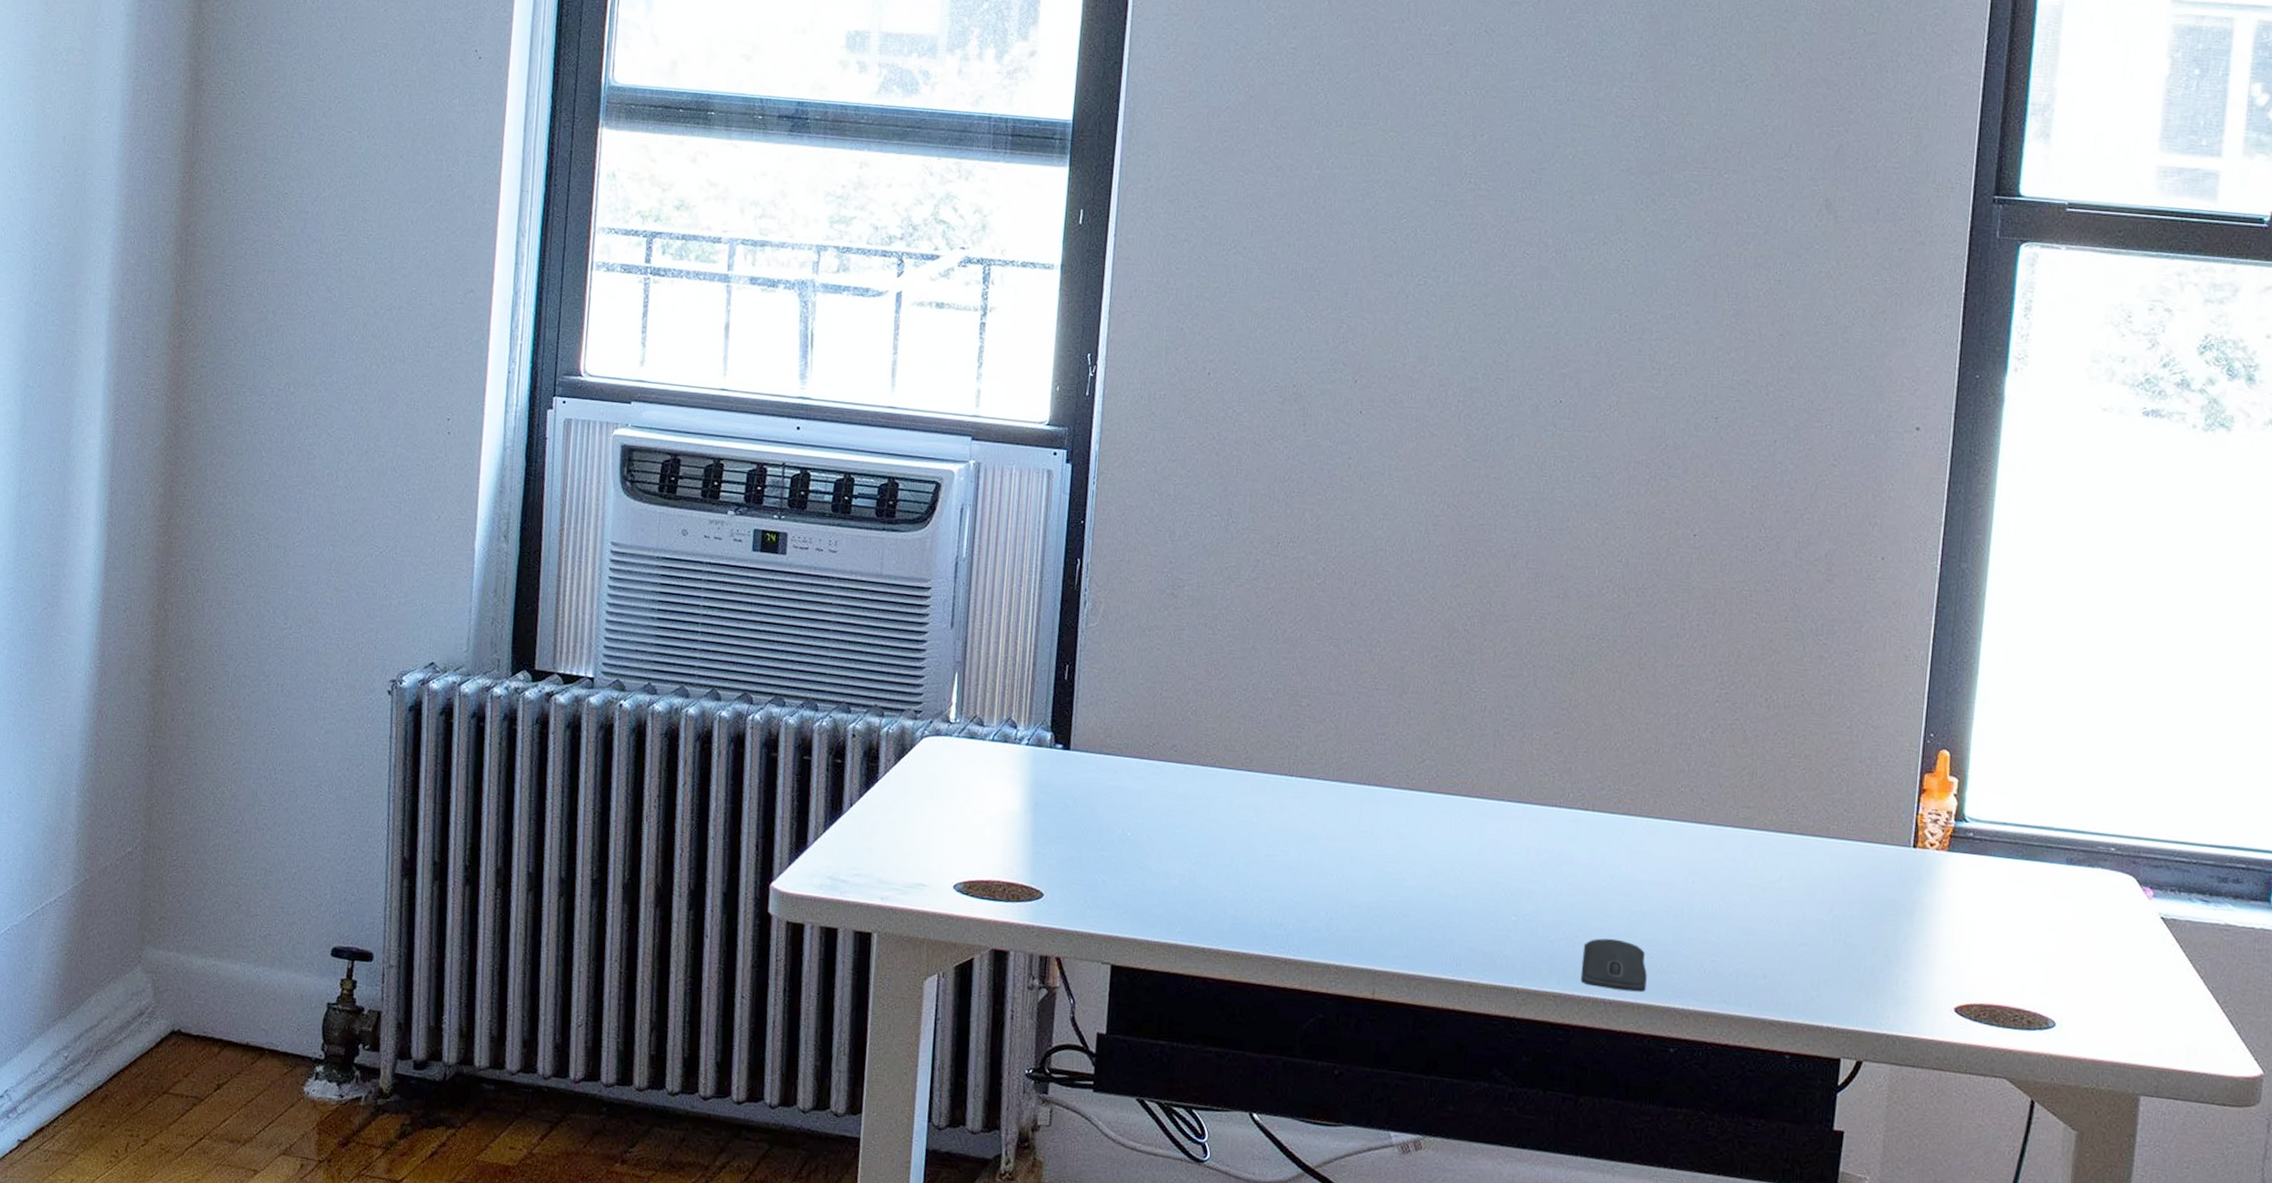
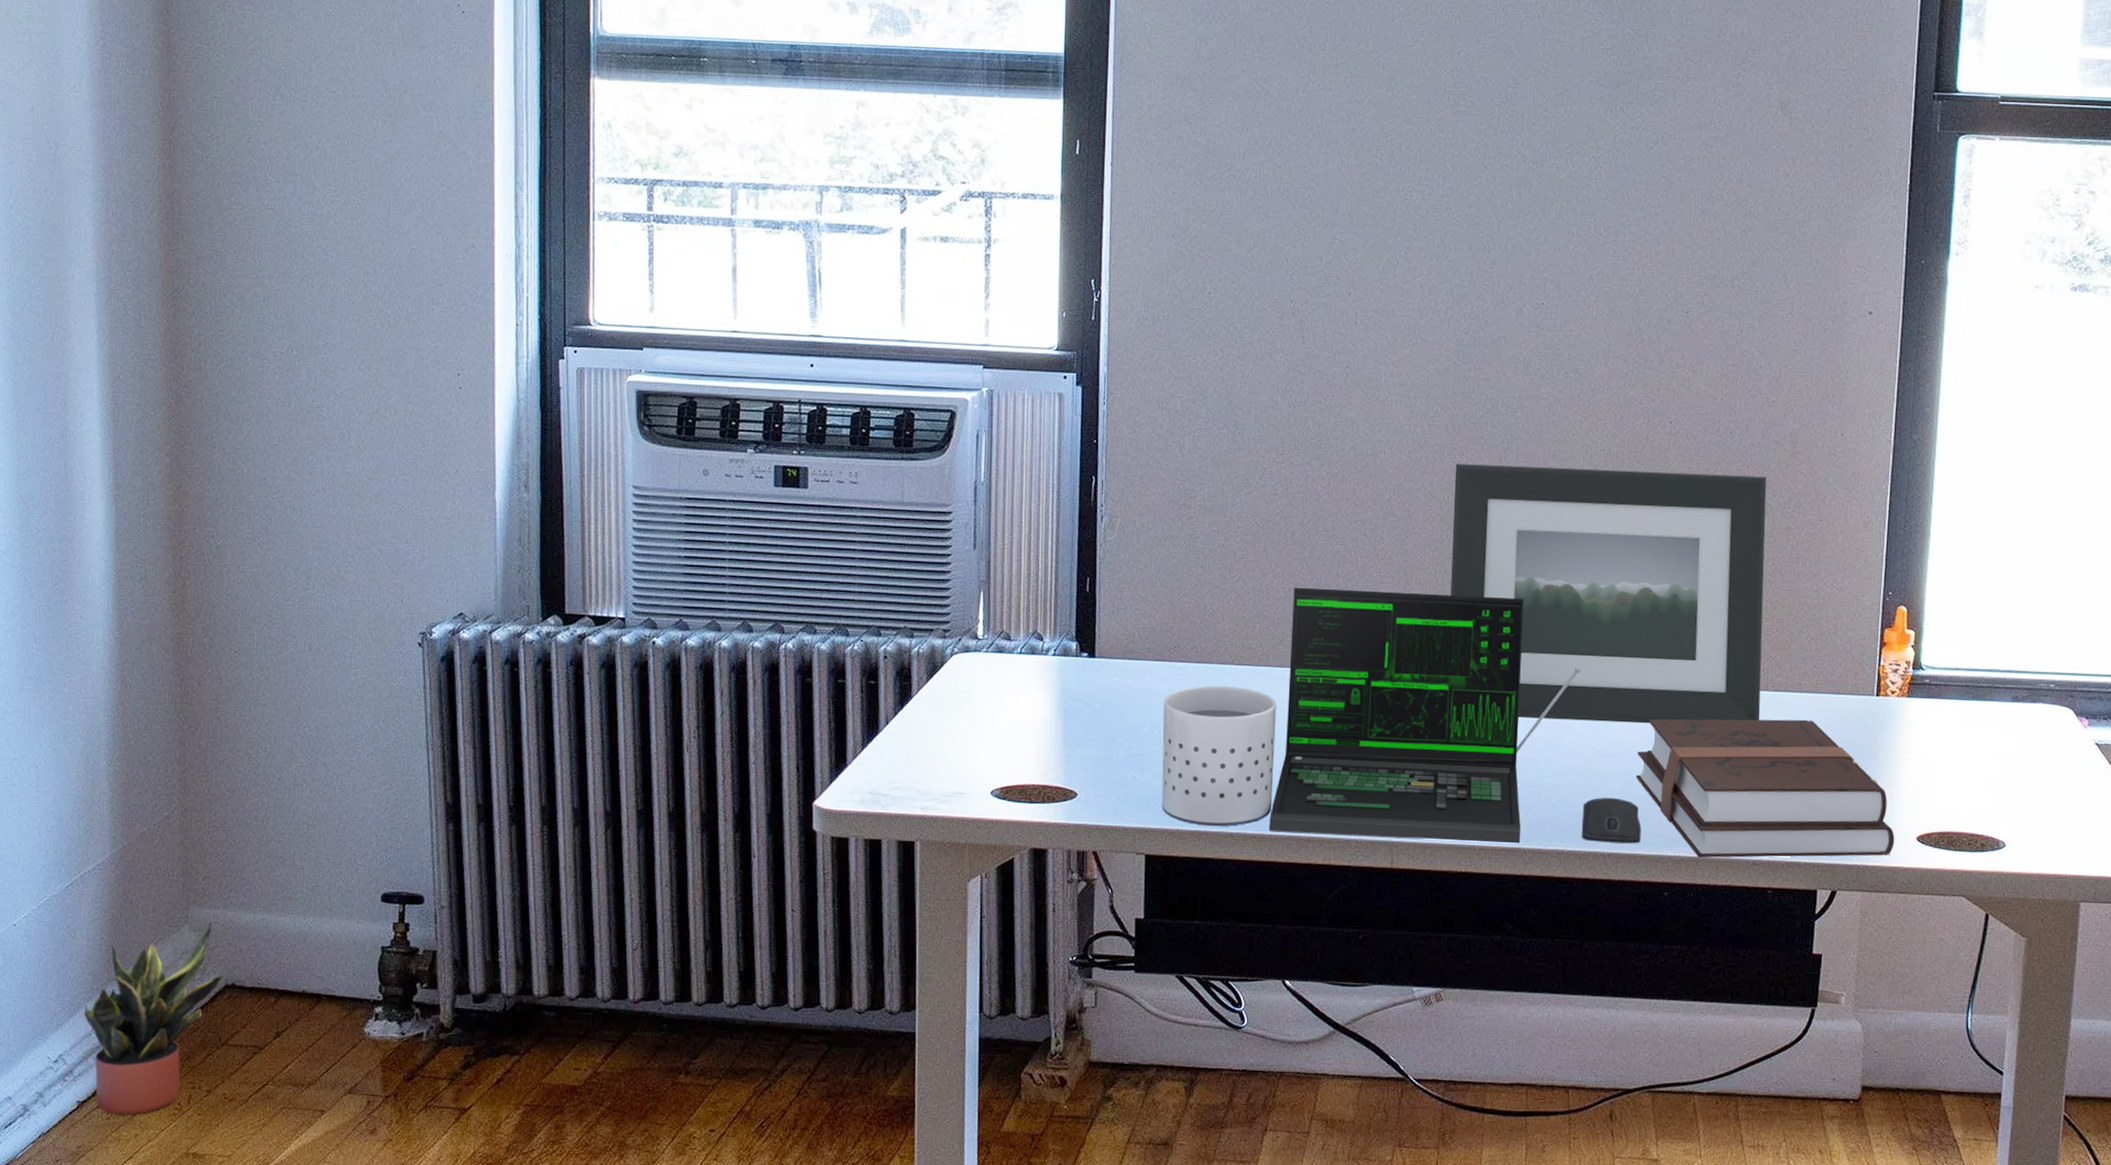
potted plant: none [32,963,171,1159] -> present [84,921,223,1115]
mug: none [1131,787,1258,941] -> present [1161,685,1277,827]
laptop: none [1244,688,1587,983] -> present [1269,587,1581,844]
picture frame: none [1449,566,1798,866] -> present [1450,463,1767,724]
hardback book: none [1642,856,1930,1026] -> present [1635,718,1895,858]

